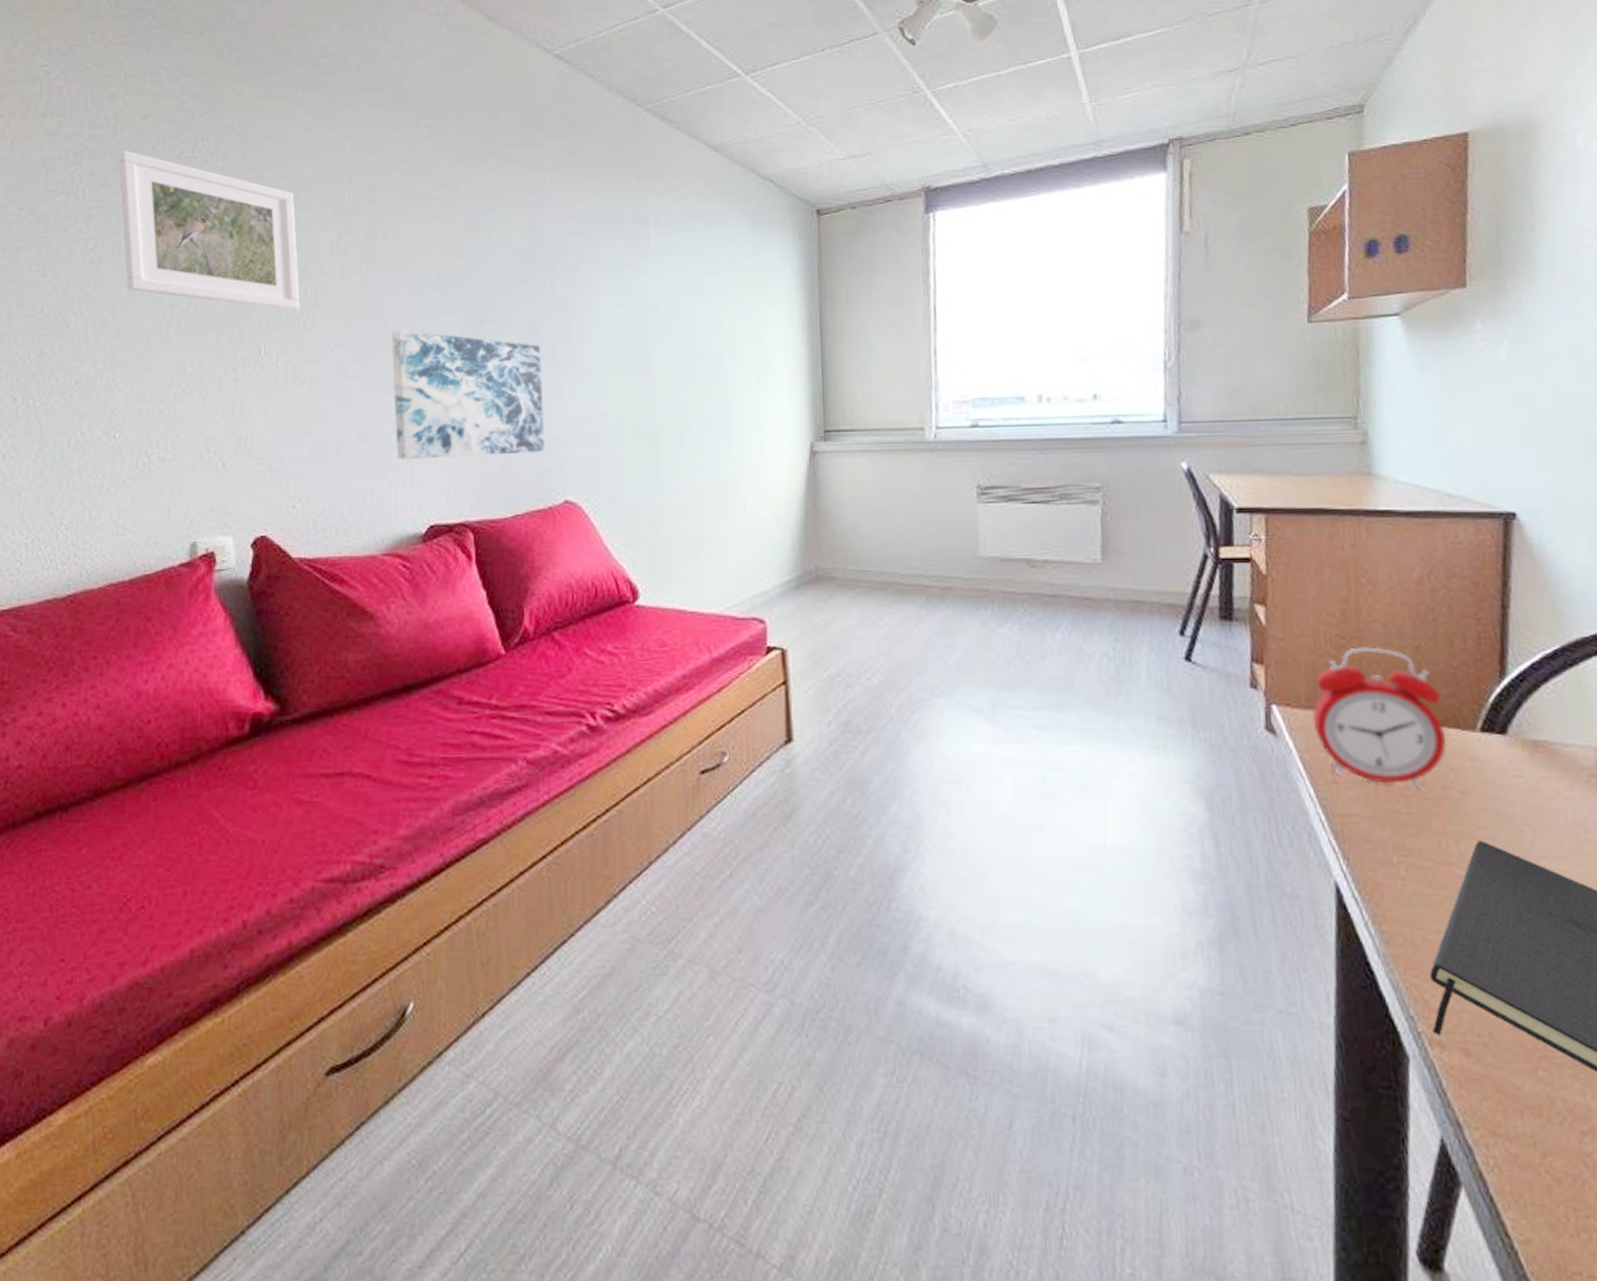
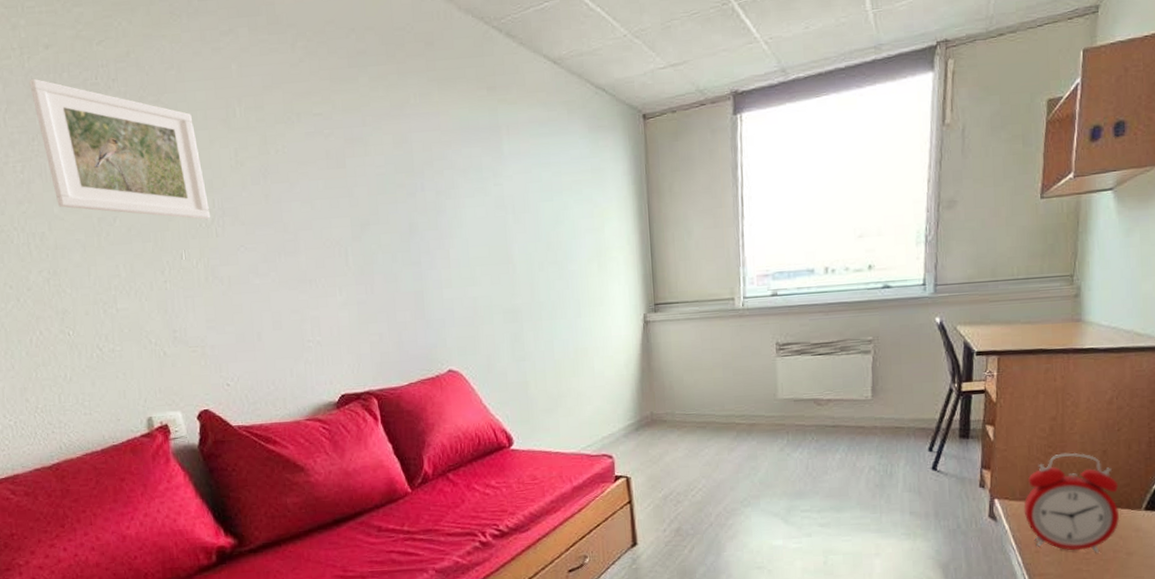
wall art: present [391,330,545,460] -> none [291,233,429,343]

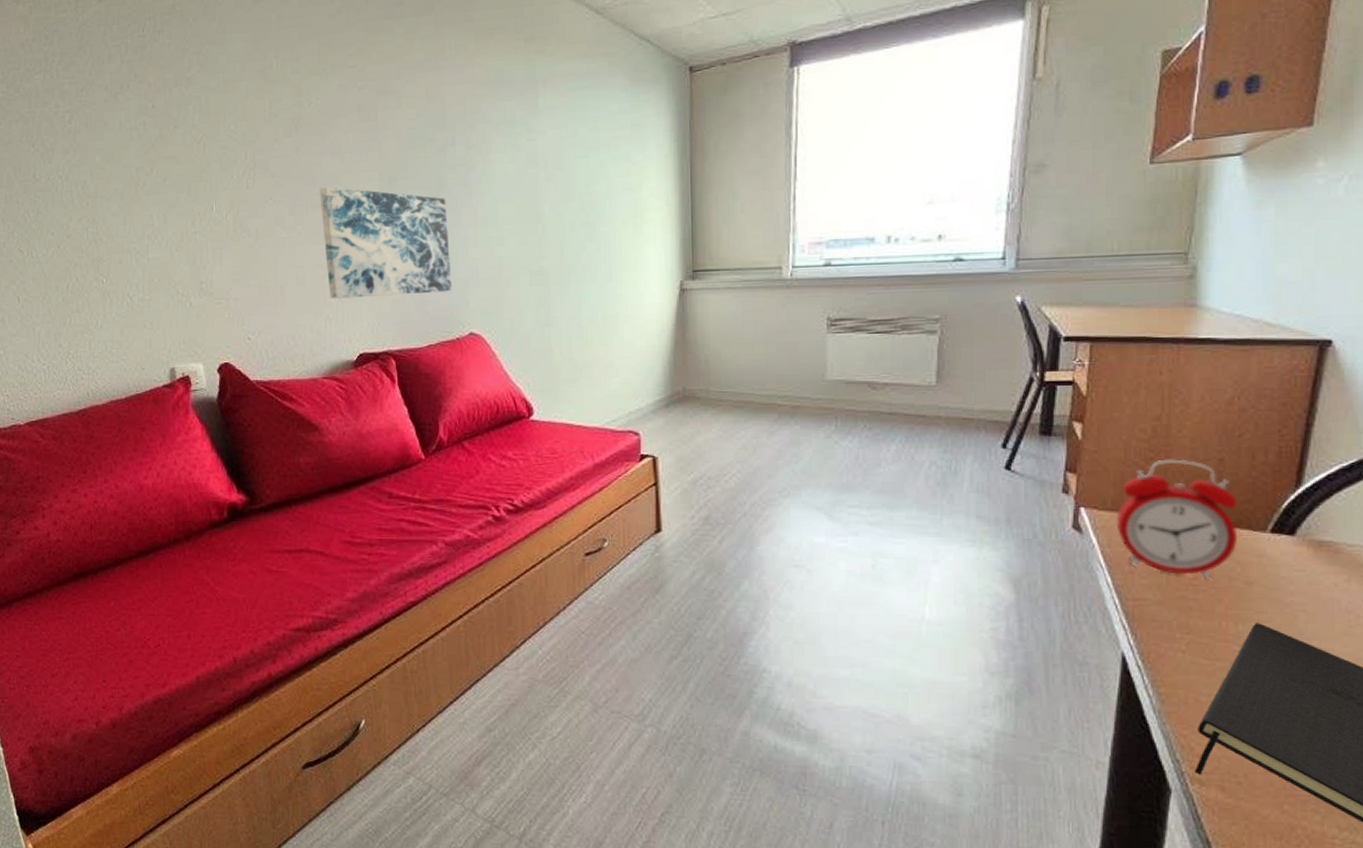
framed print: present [29,78,211,220] -> none [82,31,243,172]
wall art: none [291,233,429,343] -> present [319,187,452,299]

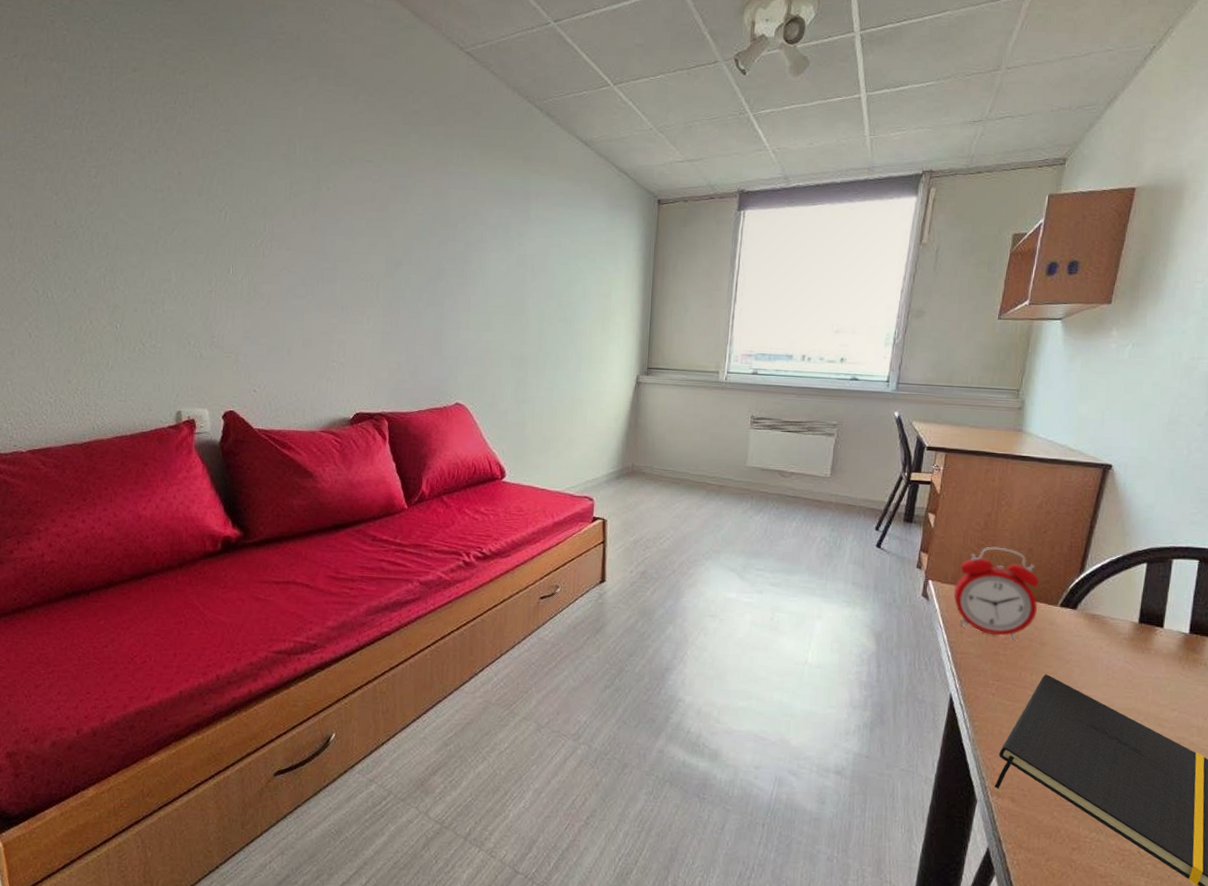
wall art: present [319,187,452,299] -> none [330,264,444,366]

